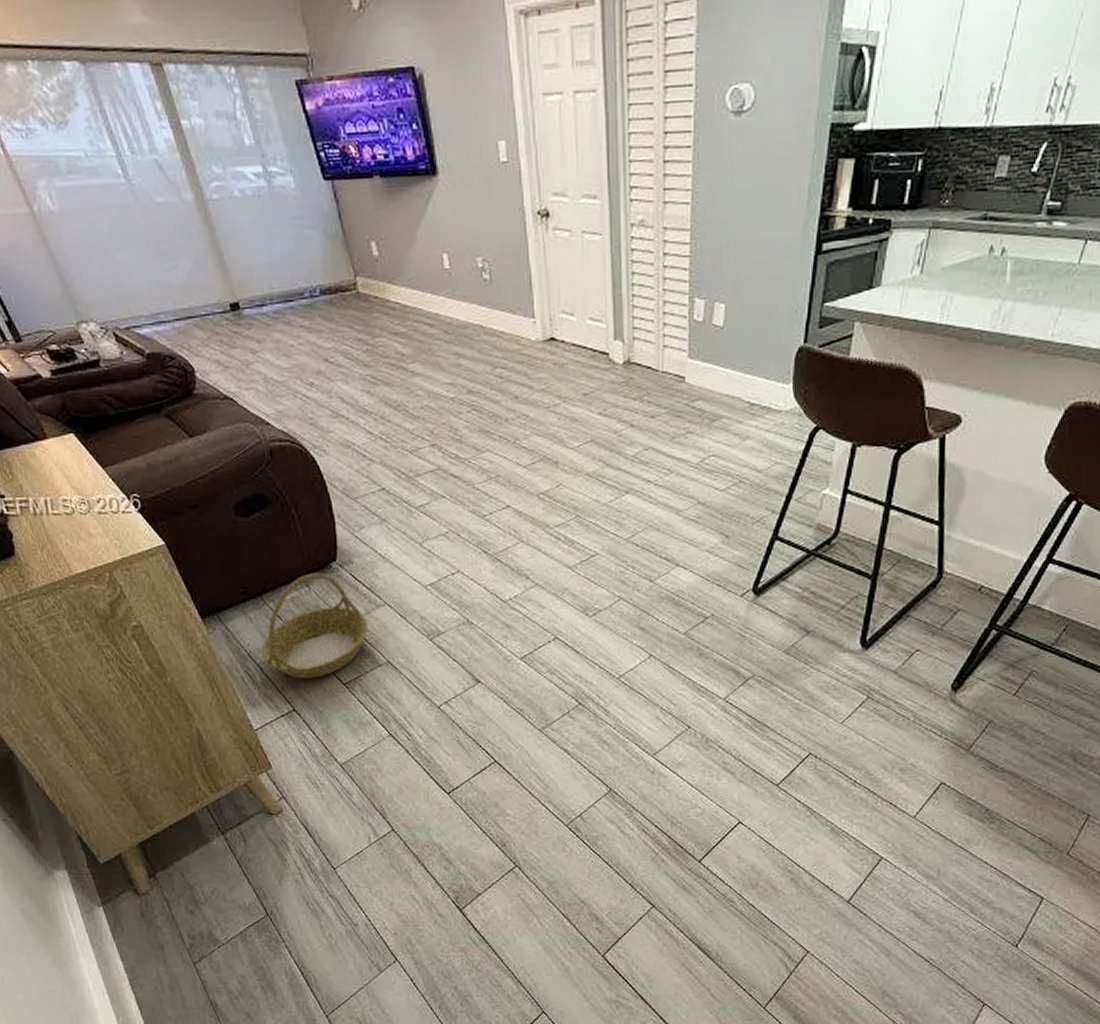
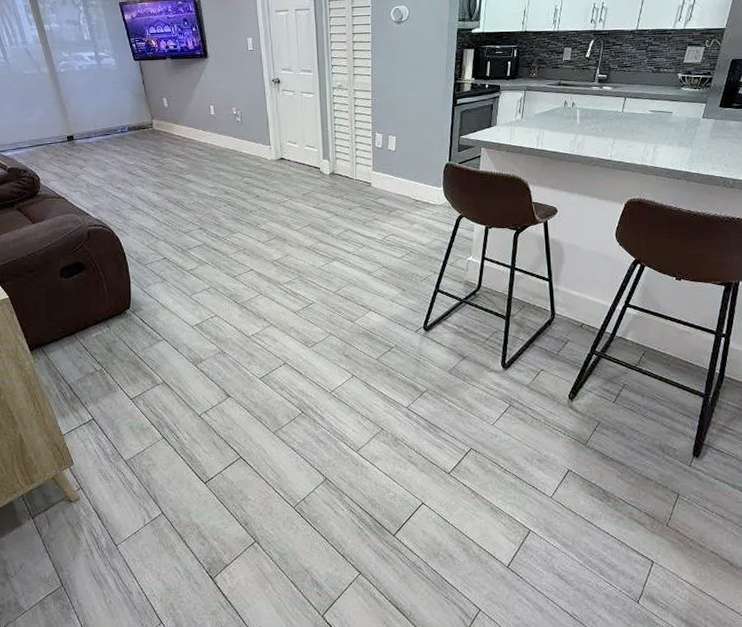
basket: present [261,573,368,679] -> none [72,317,150,395]

